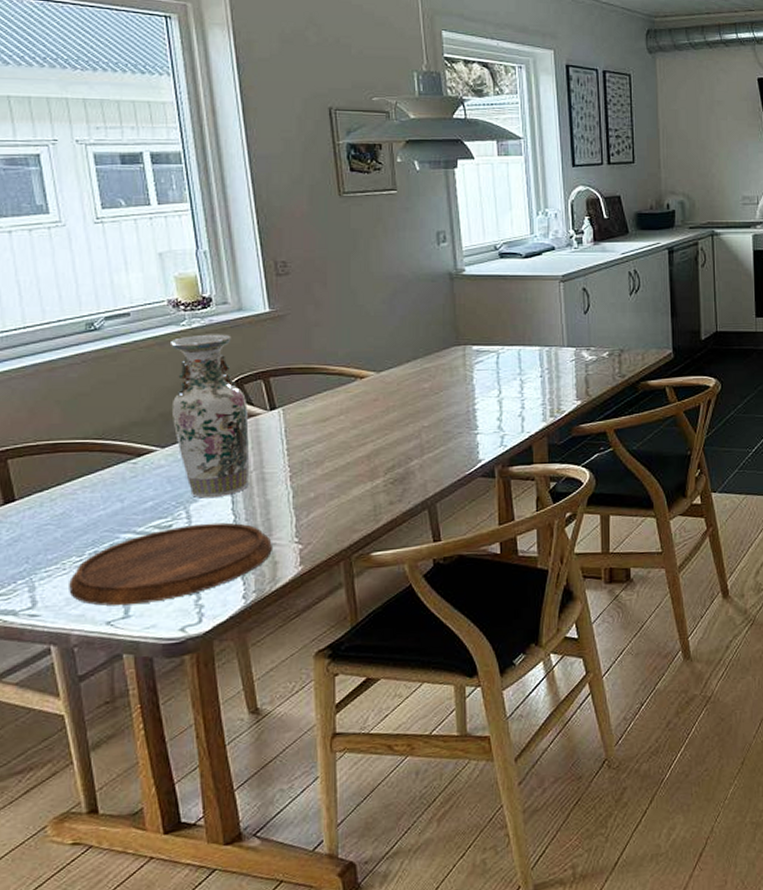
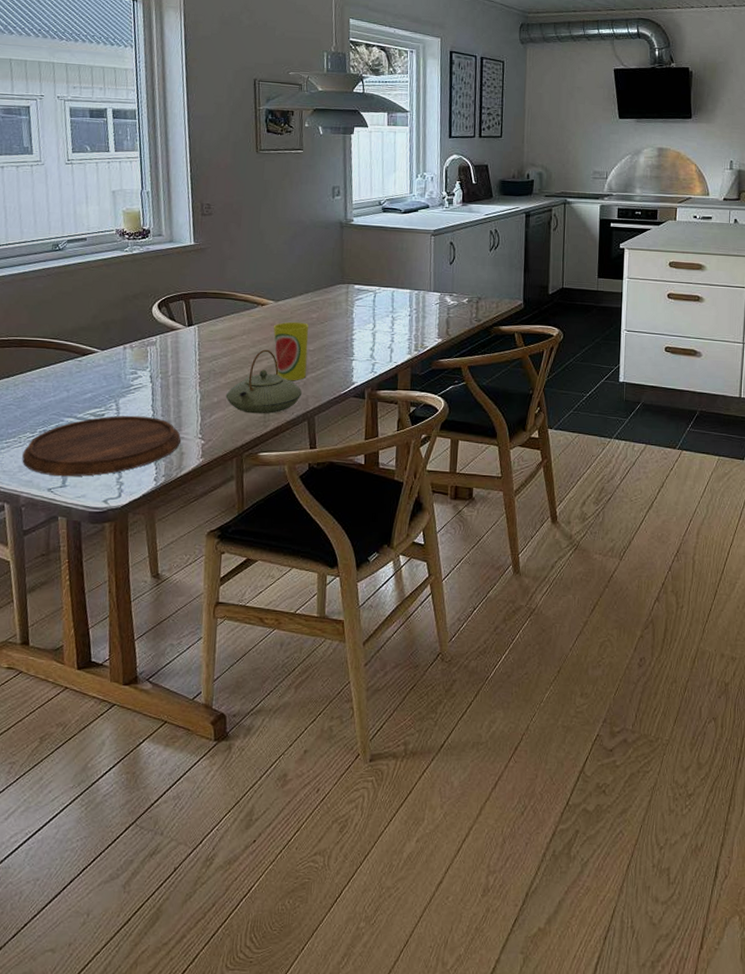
vase: present [169,334,249,499] -> none [111,259,171,395]
teapot: none [324,430,419,508] -> present [225,349,302,414]
cup: none [376,394,421,465] -> present [273,321,309,381]

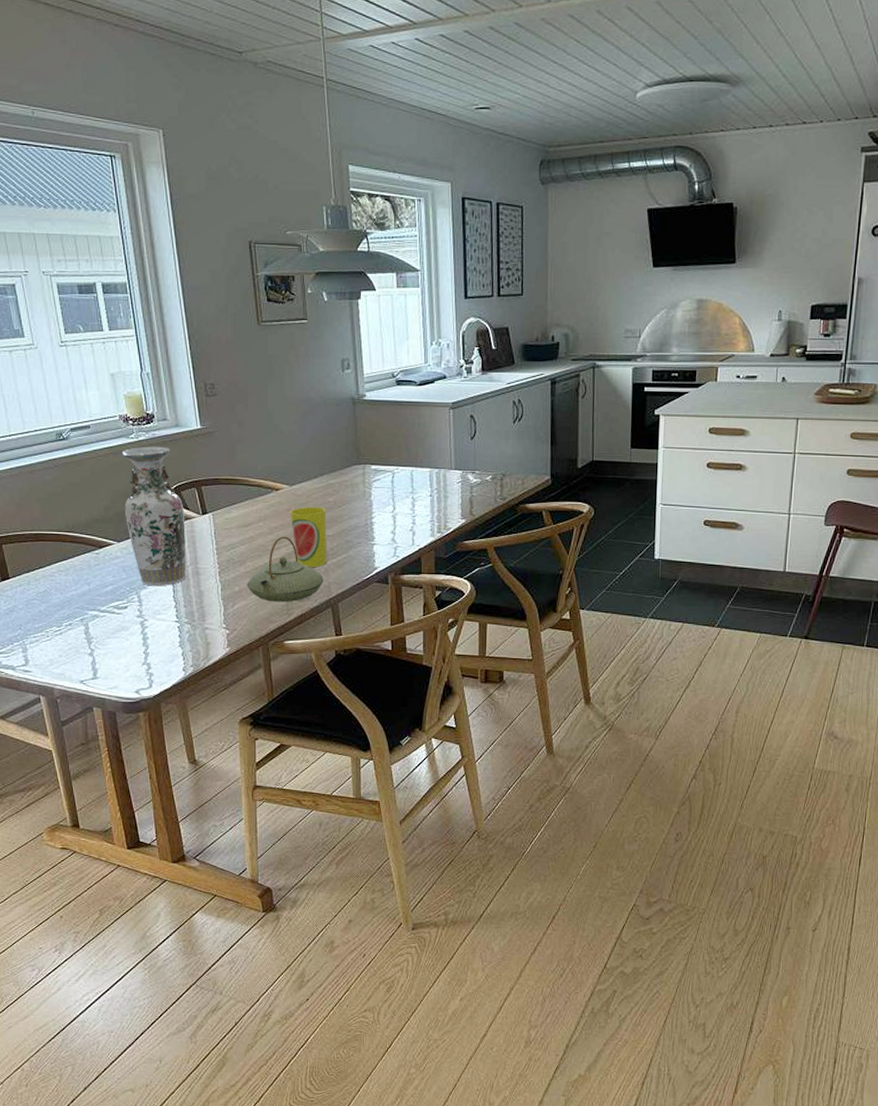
cutting board: present [22,415,181,477] -> none [52,607,205,669]
vase: none [111,259,171,395] -> present [121,446,186,587]

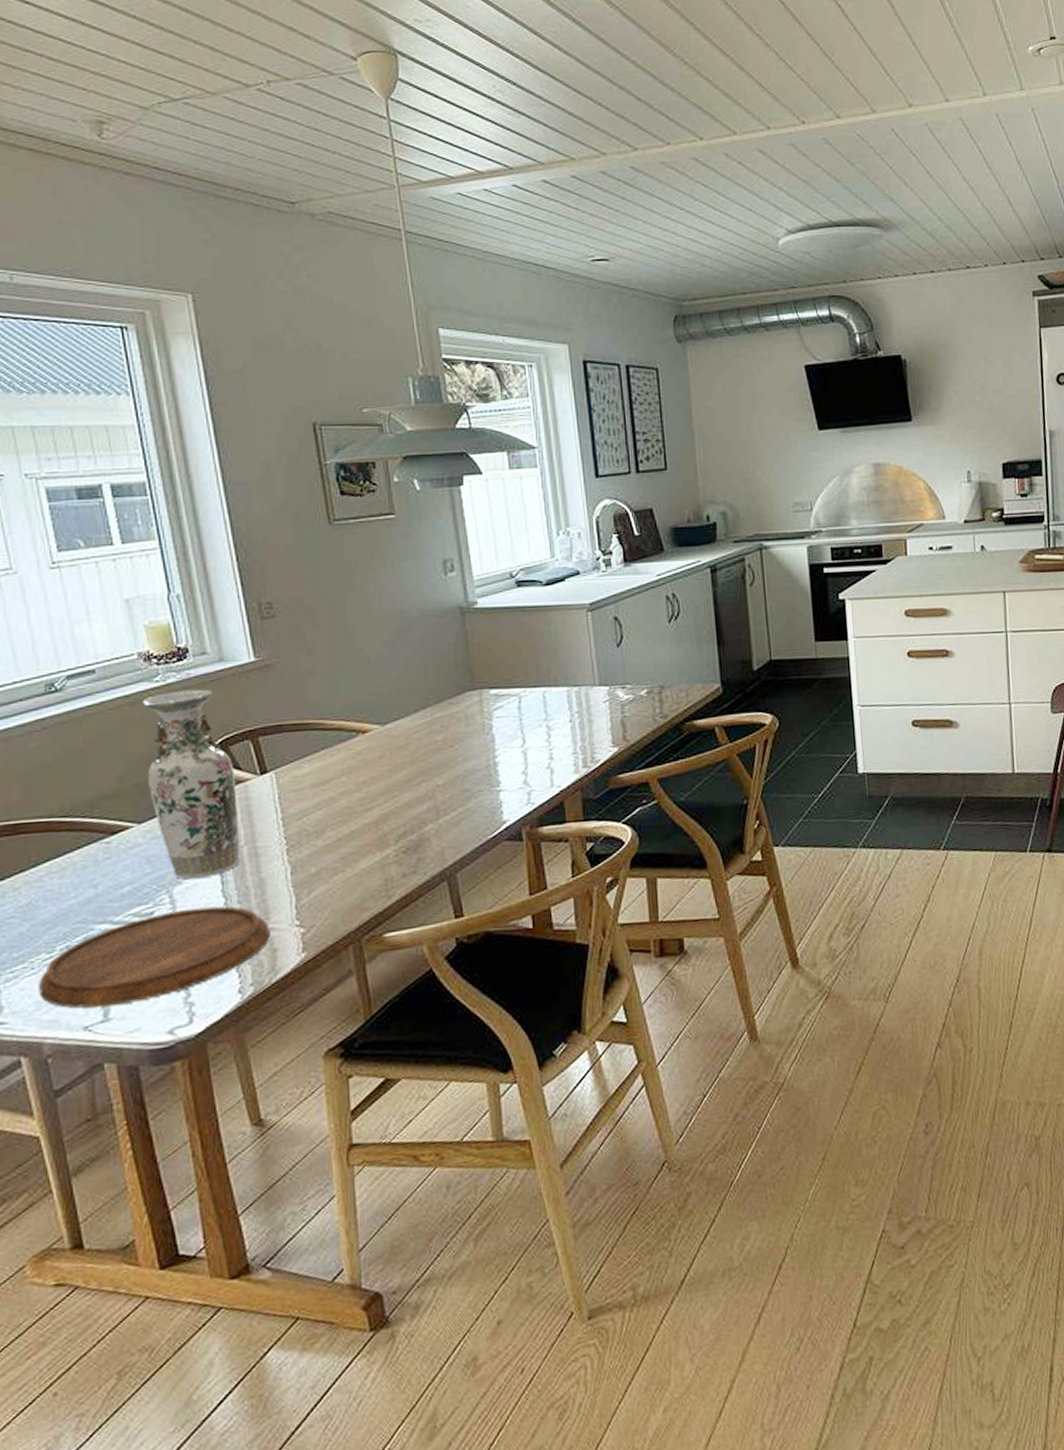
cutting board: none [52,607,205,669] -> present [39,906,270,1009]
teapot: present [246,536,324,602] -> none [327,792,435,883]
cup: present [289,506,327,568] -> none [382,748,437,831]

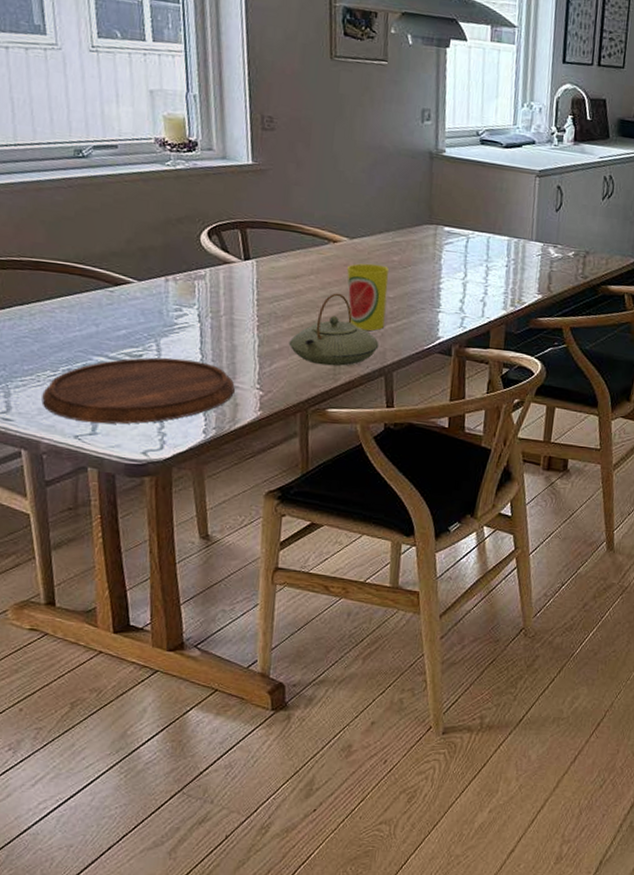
vase: present [142,689,239,880] -> none [150,176,223,336]
teapot: none [327,792,435,883] -> present [288,293,379,366]
cup: none [382,748,437,831] -> present [346,263,389,331]

